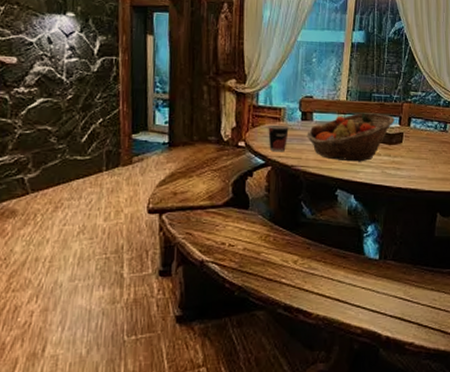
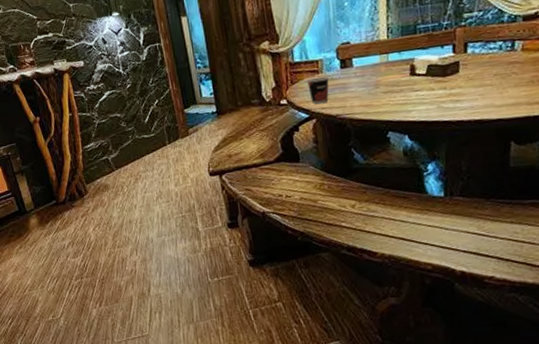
fruit basket: present [307,113,395,162] -> none [348,45,448,103]

